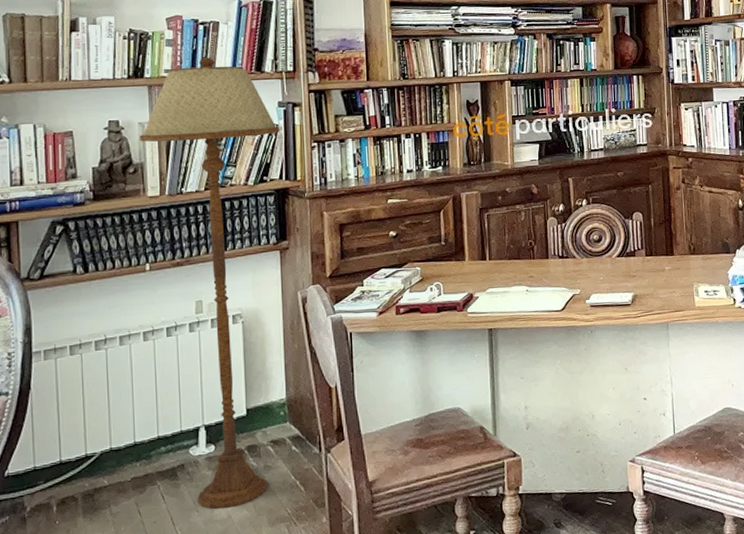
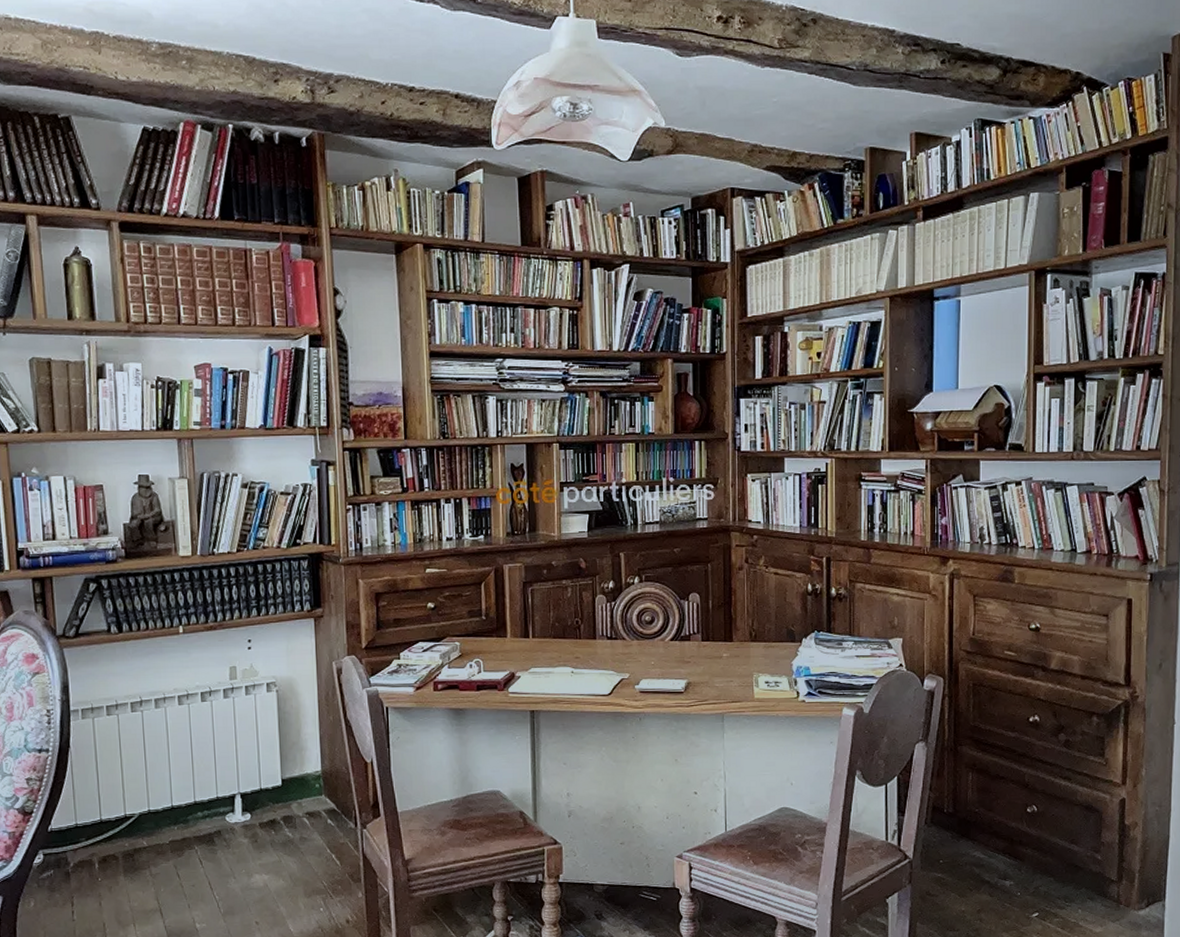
floor lamp: present [139,57,280,509] -> none [170,409,314,876]

